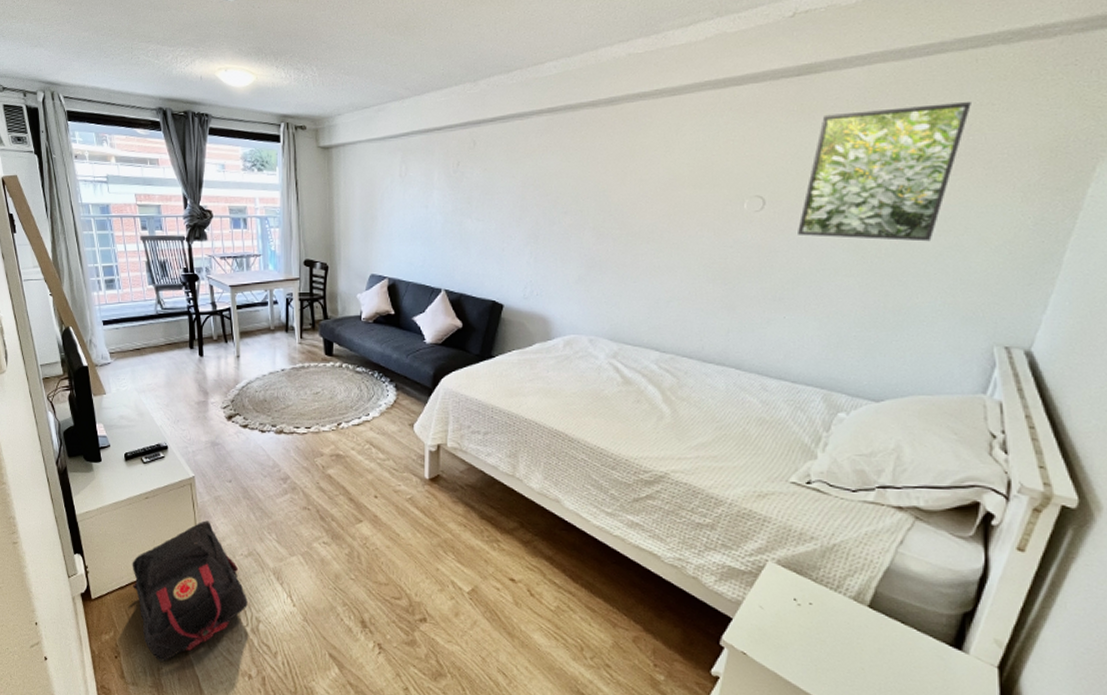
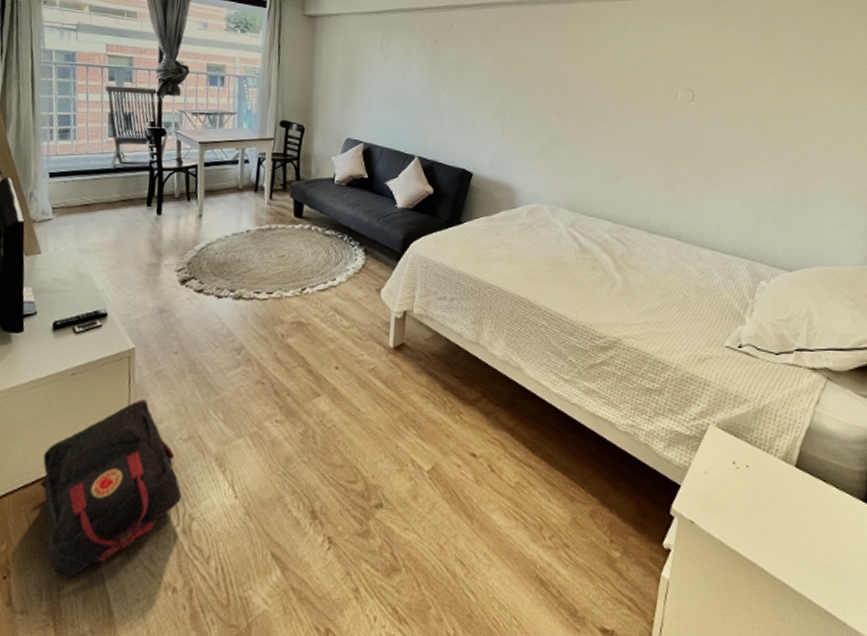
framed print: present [798,102,971,242] -> none [721,27,841,135]

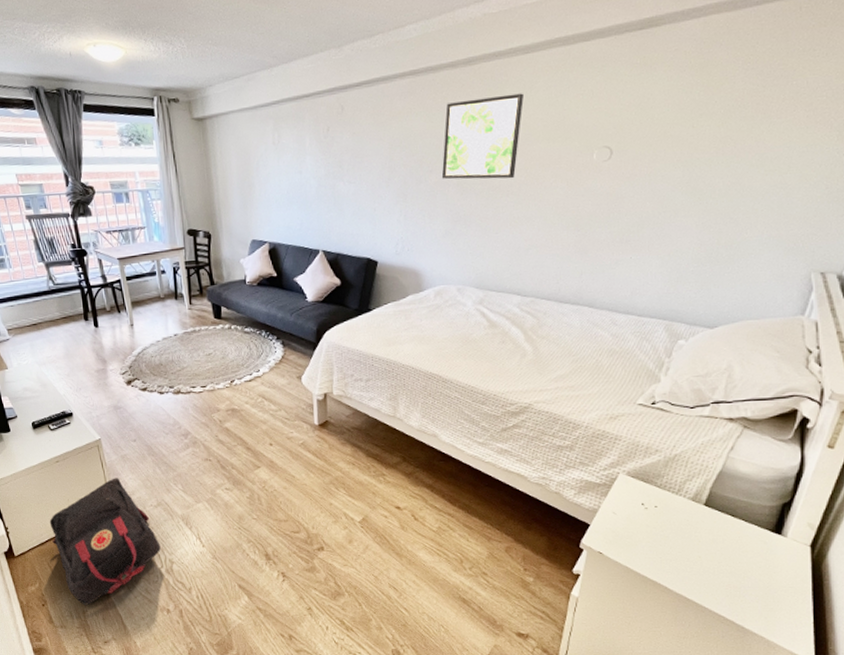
wall art: none [540,32,617,108] -> present [441,93,524,180]

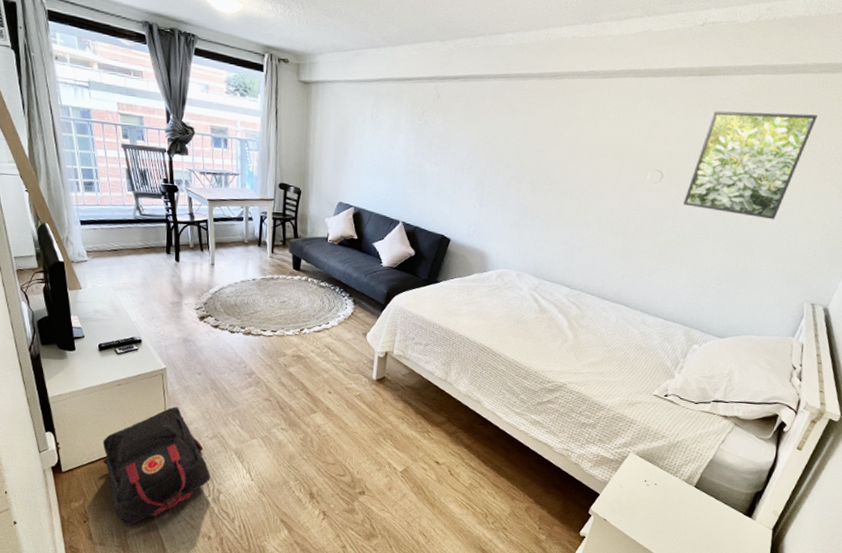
wall art: present [441,93,524,180] -> none [517,109,597,185]
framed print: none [642,49,795,182] -> present [683,110,818,220]

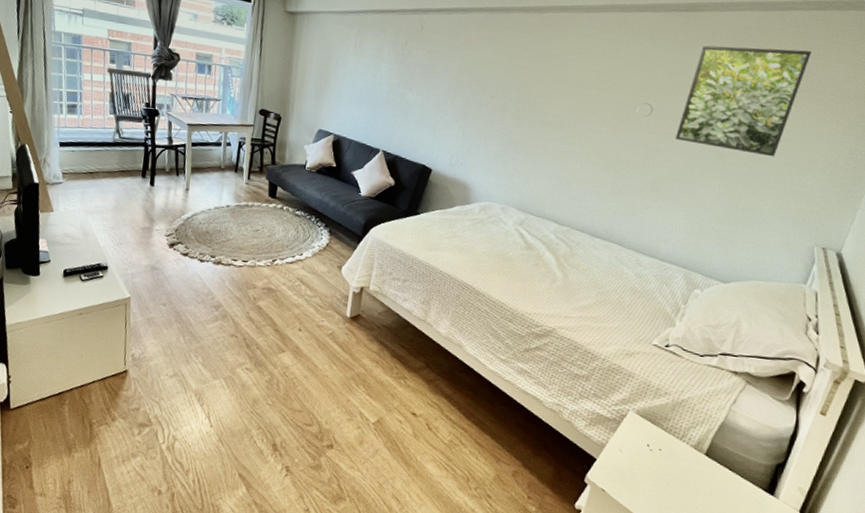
backpack: present [102,406,211,525] -> none [54,340,167,474]

